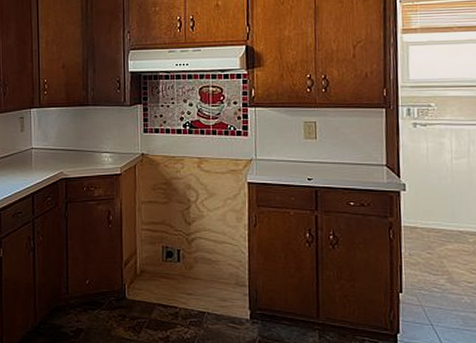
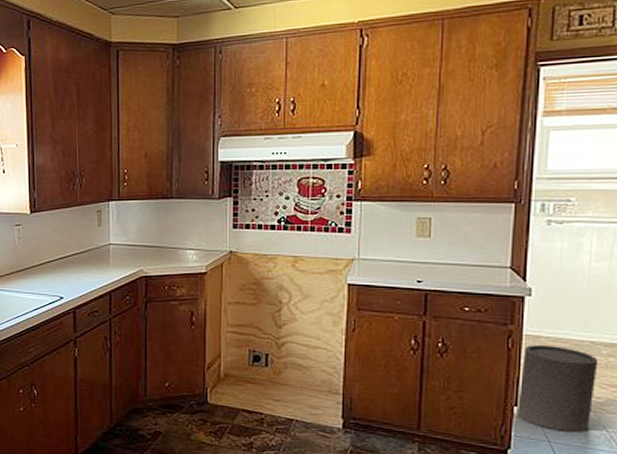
trash can: none [402,235,467,315] -> present [517,345,598,432]

